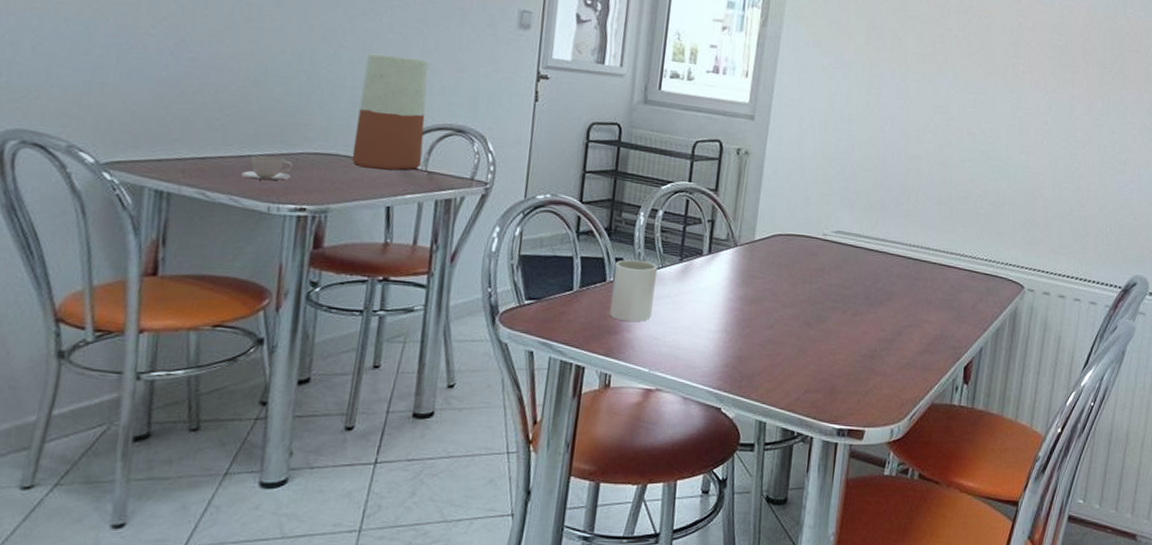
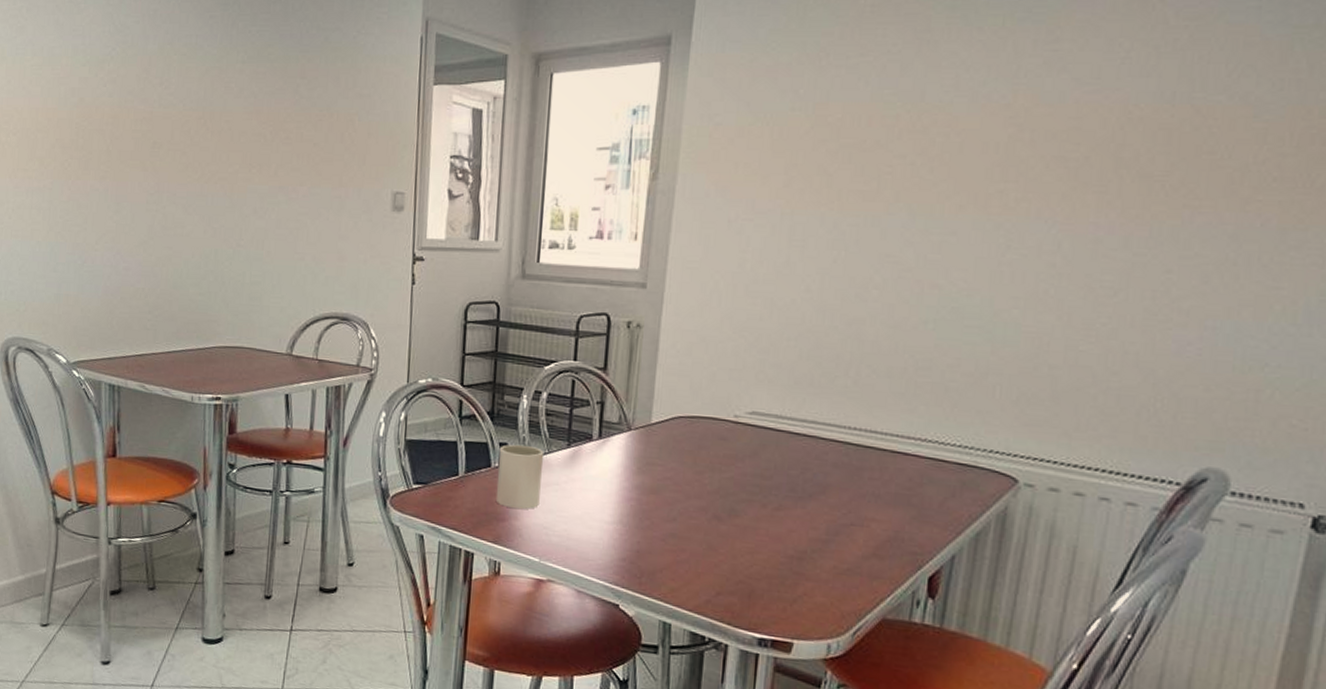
teacup: present [240,155,294,181] -> none [169,350,208,373]
vase: present [351,53,429,171] -> none [254,249,313,361]

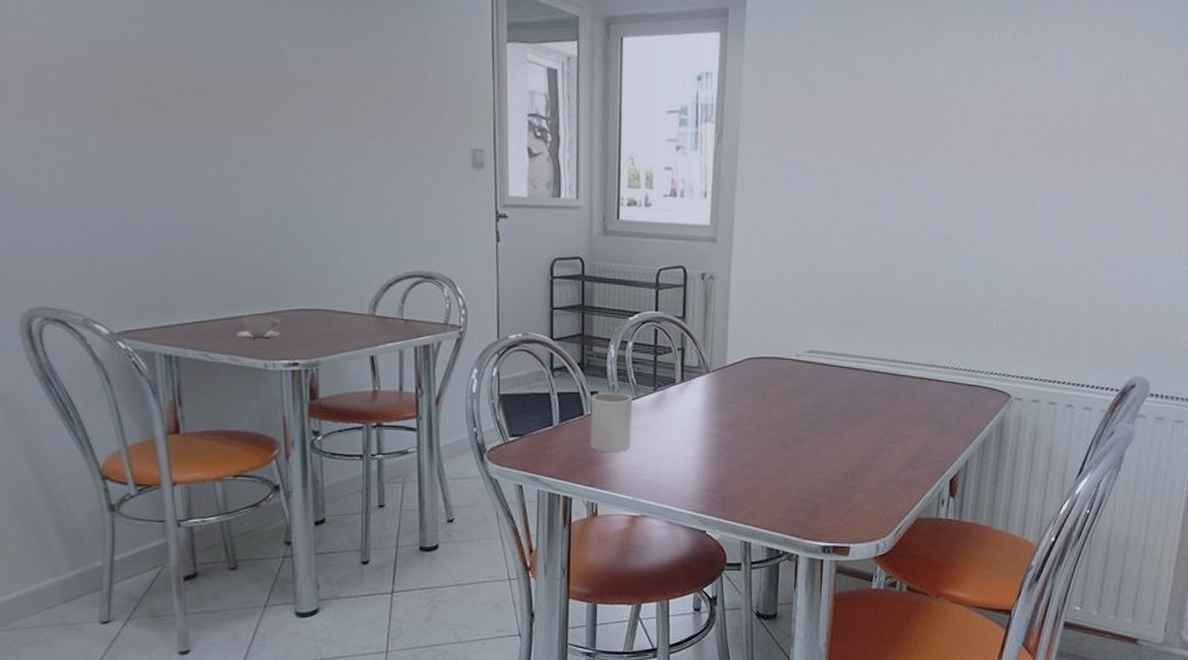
teacup: none [169,350,208,373] -> present [236,315,281,339]

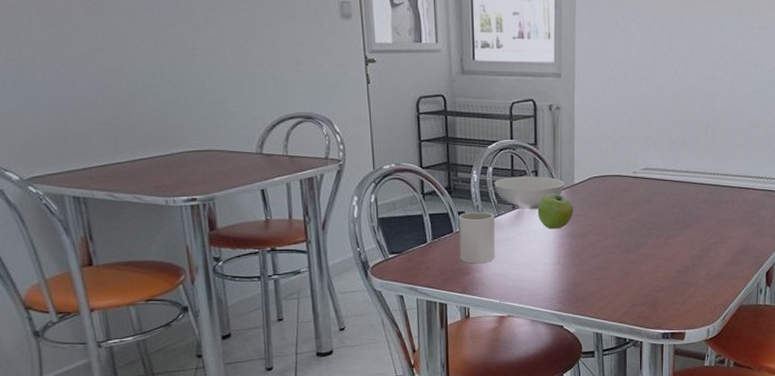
teacup: present [236,315,281,339] -> none [137,157,179,179]
bowl: none [634,354,715,392] -> present [494,176,565,209]
fruit: none [682,375,724,417] -> present [537,193,573,229]

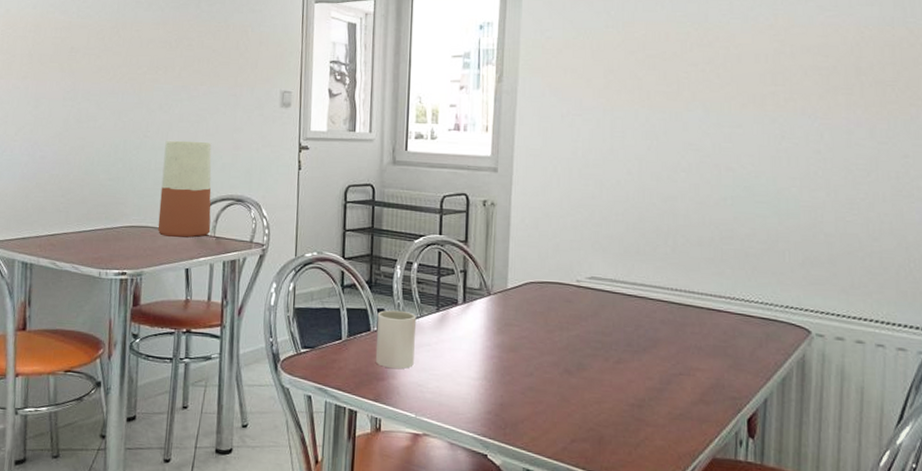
vase: none [218,57,282,159] -> present [157,140,212,238]
bowl: present [494,176,565,209] -> none [418,275,496,313]
fruit: present [537,193,573,229] -> none [464,297,505,339]

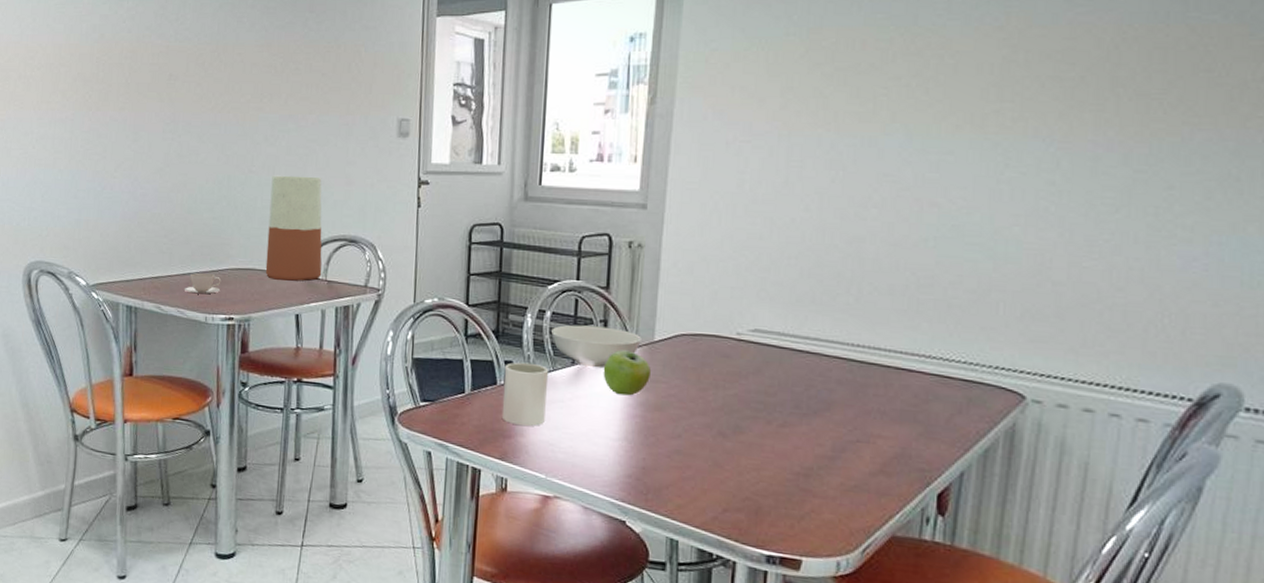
teacup: none [79,230,116,251] -> present [184,272,222,295]
bowl: none [418,275,496,313] -> present [551,324,641,367]
fruit: none [464,297,505,339] -> present [603,350,651,396]

